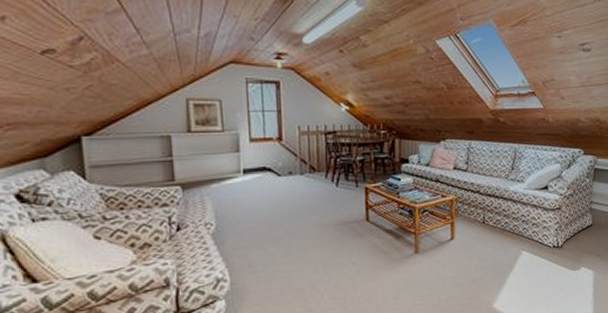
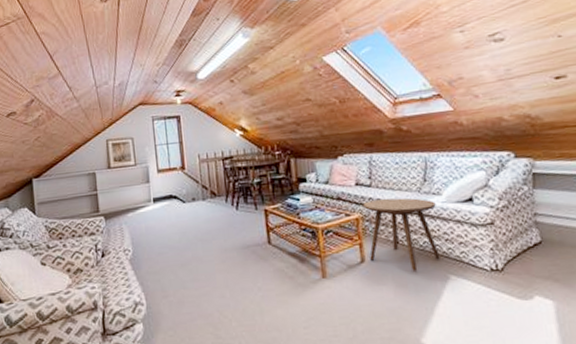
side table: none [458,183,519,248] -> present [363,198,440,271]

